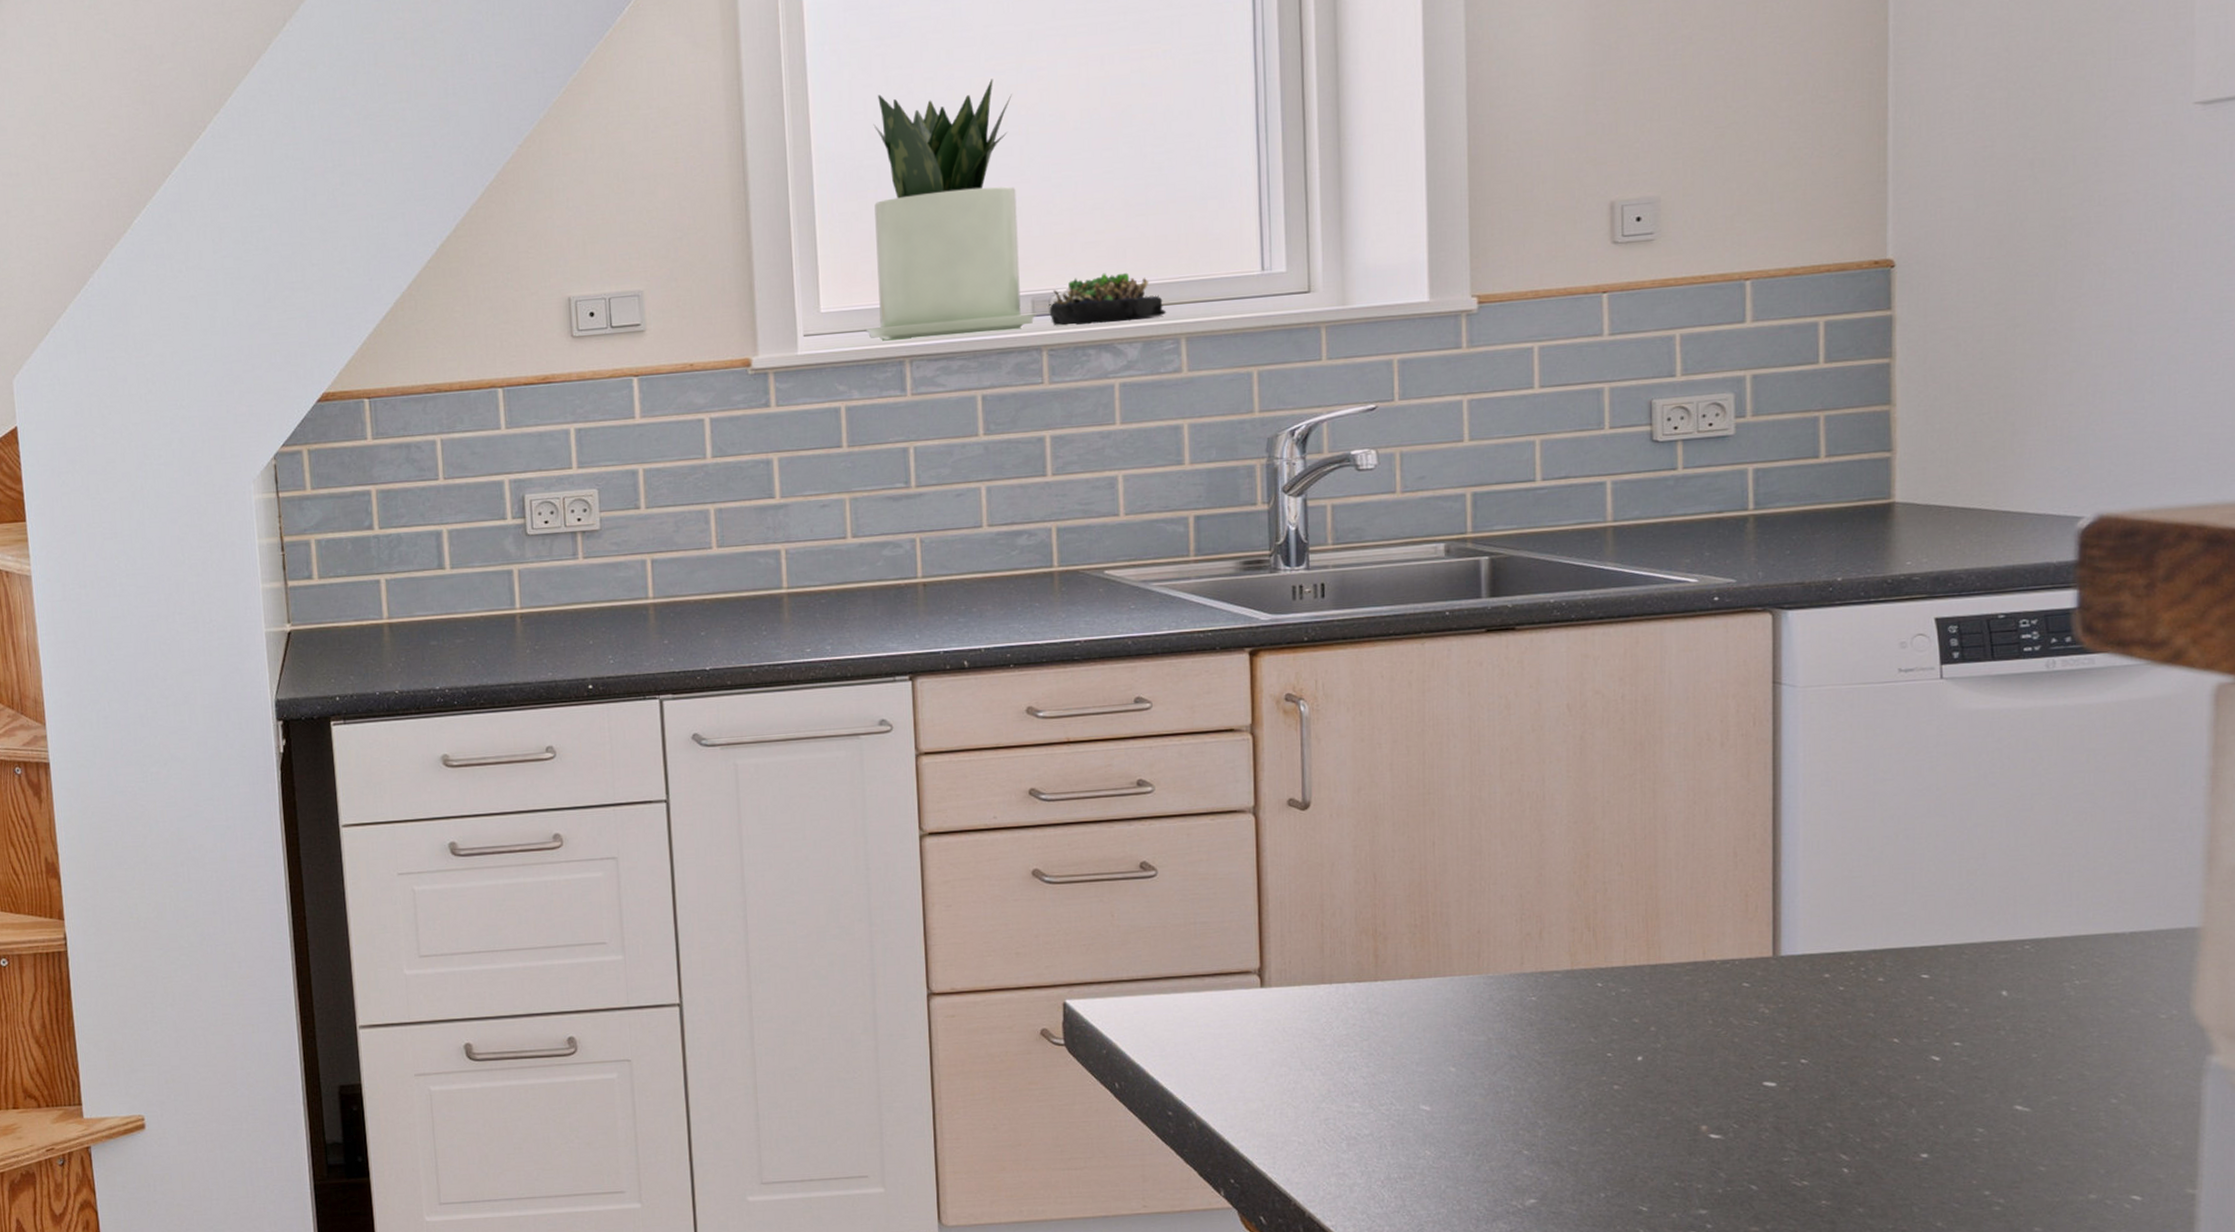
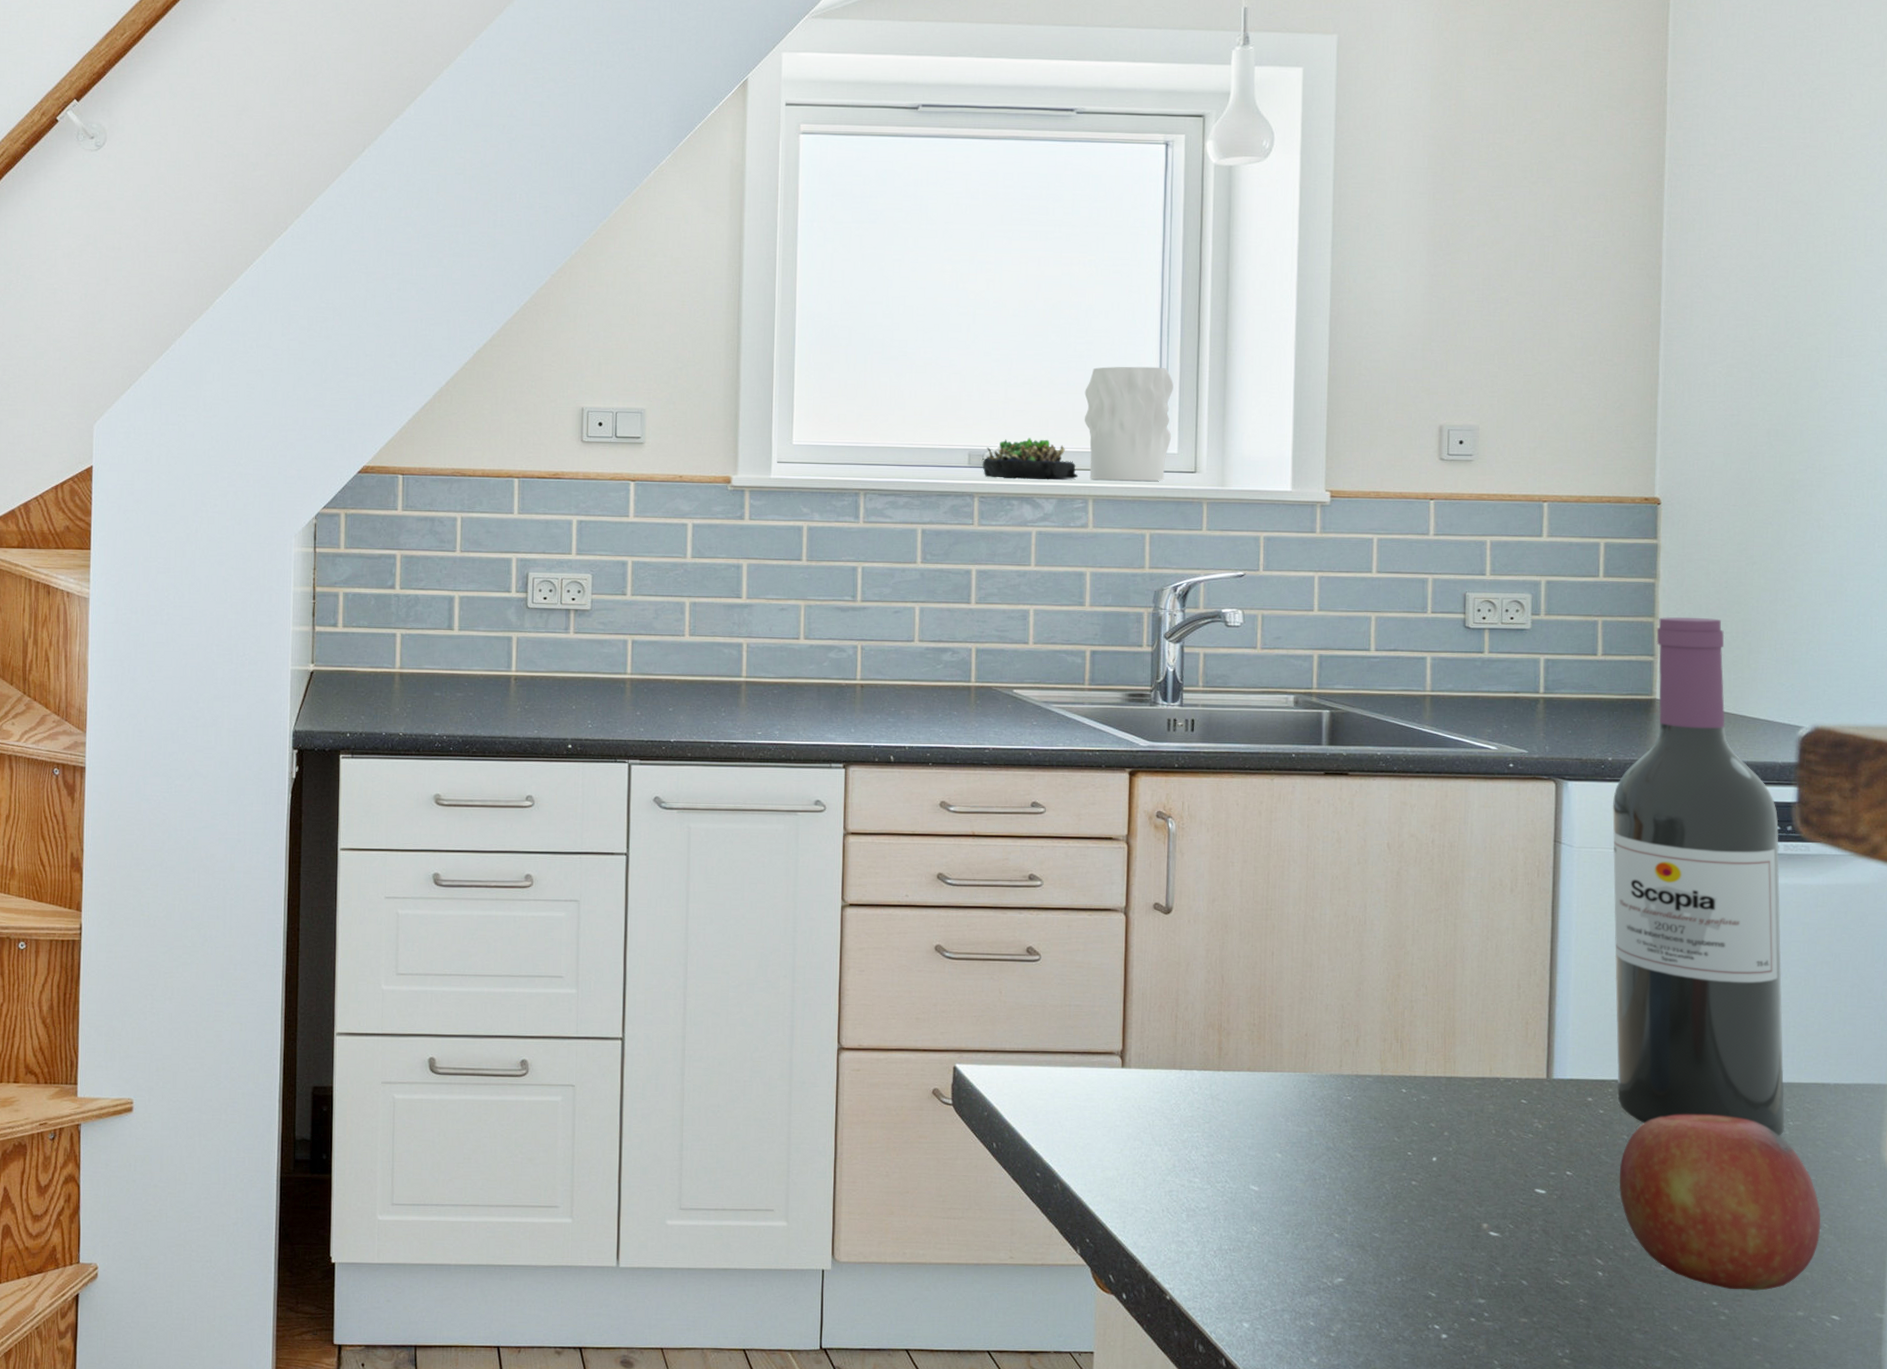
planter: present [865,79,1038,341] -> none [829,266,973,476]
vase: none [1168,170,1278,314] -> present [1084,366,1174,481]
wine bottle: none [1843,398,2069,998] -> present [1612,616,1785,1136]
fruit: none [1865,980,2117,1176] -> present [1619,1114,1821,1291]

